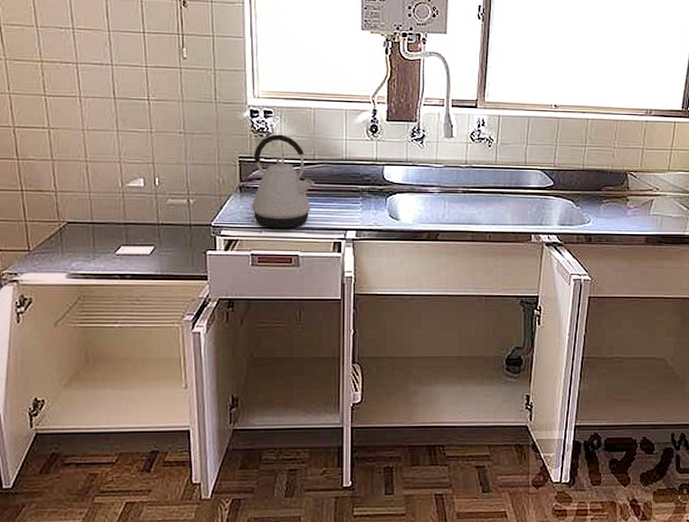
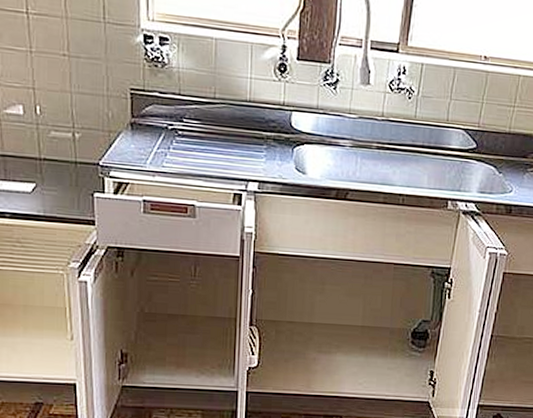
kettle: present [251,134,315,229] -> none [143,65,214,175]

